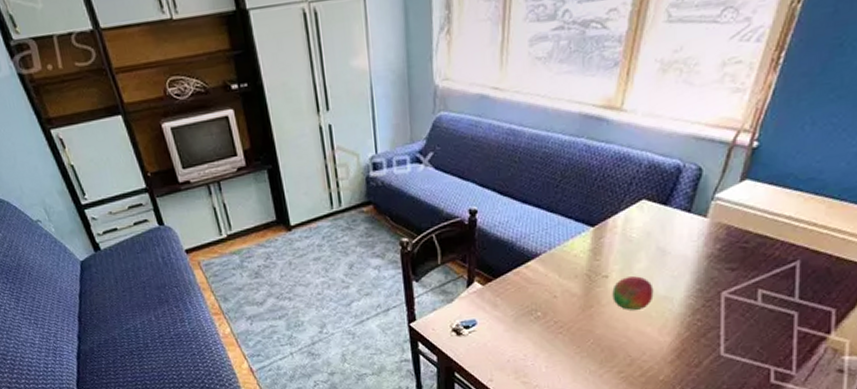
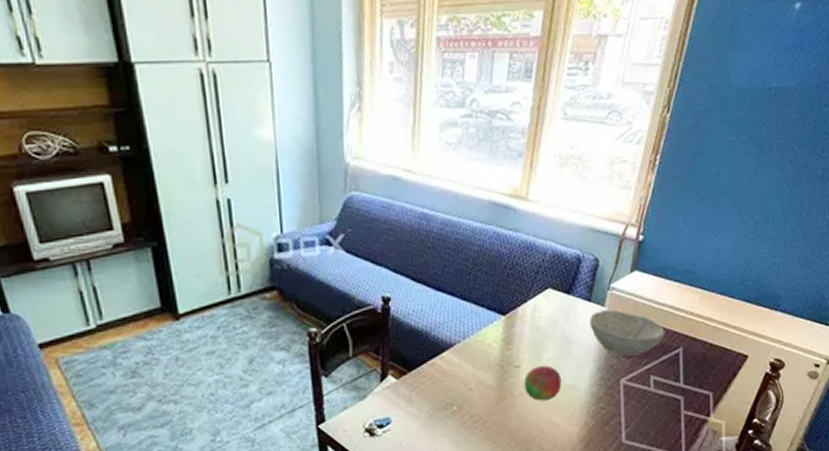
bowl: none [689,221,779,269] -> present [590,310,665,356]

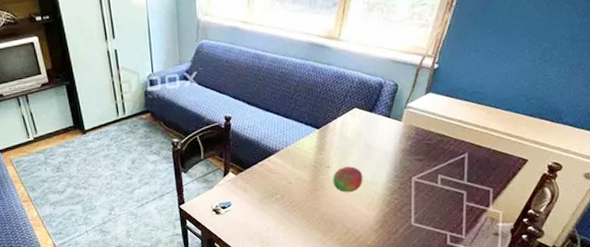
bowl: present [590,310,665,356] -> none [388,124,453,160]

